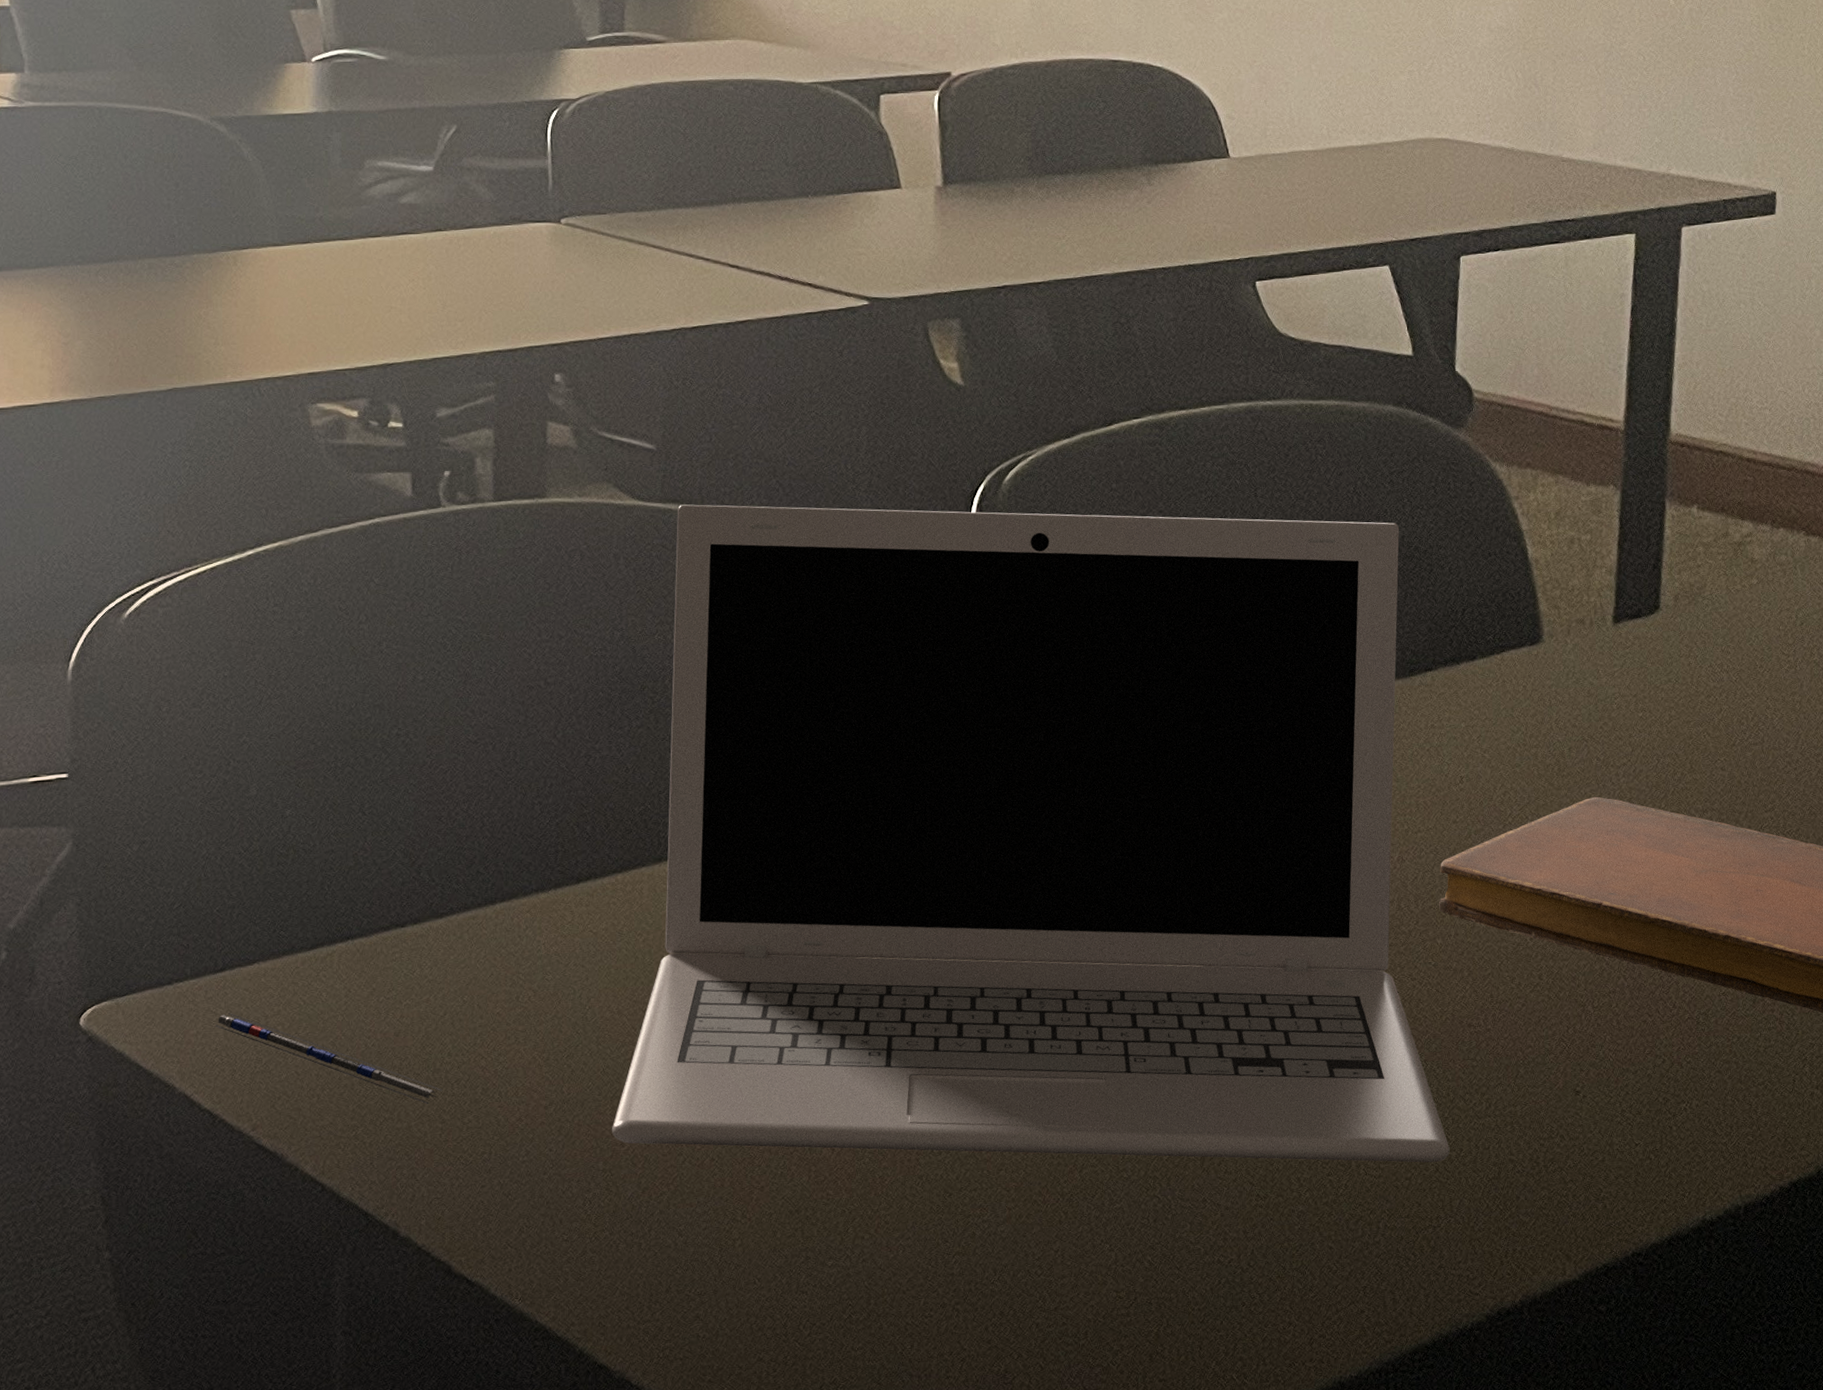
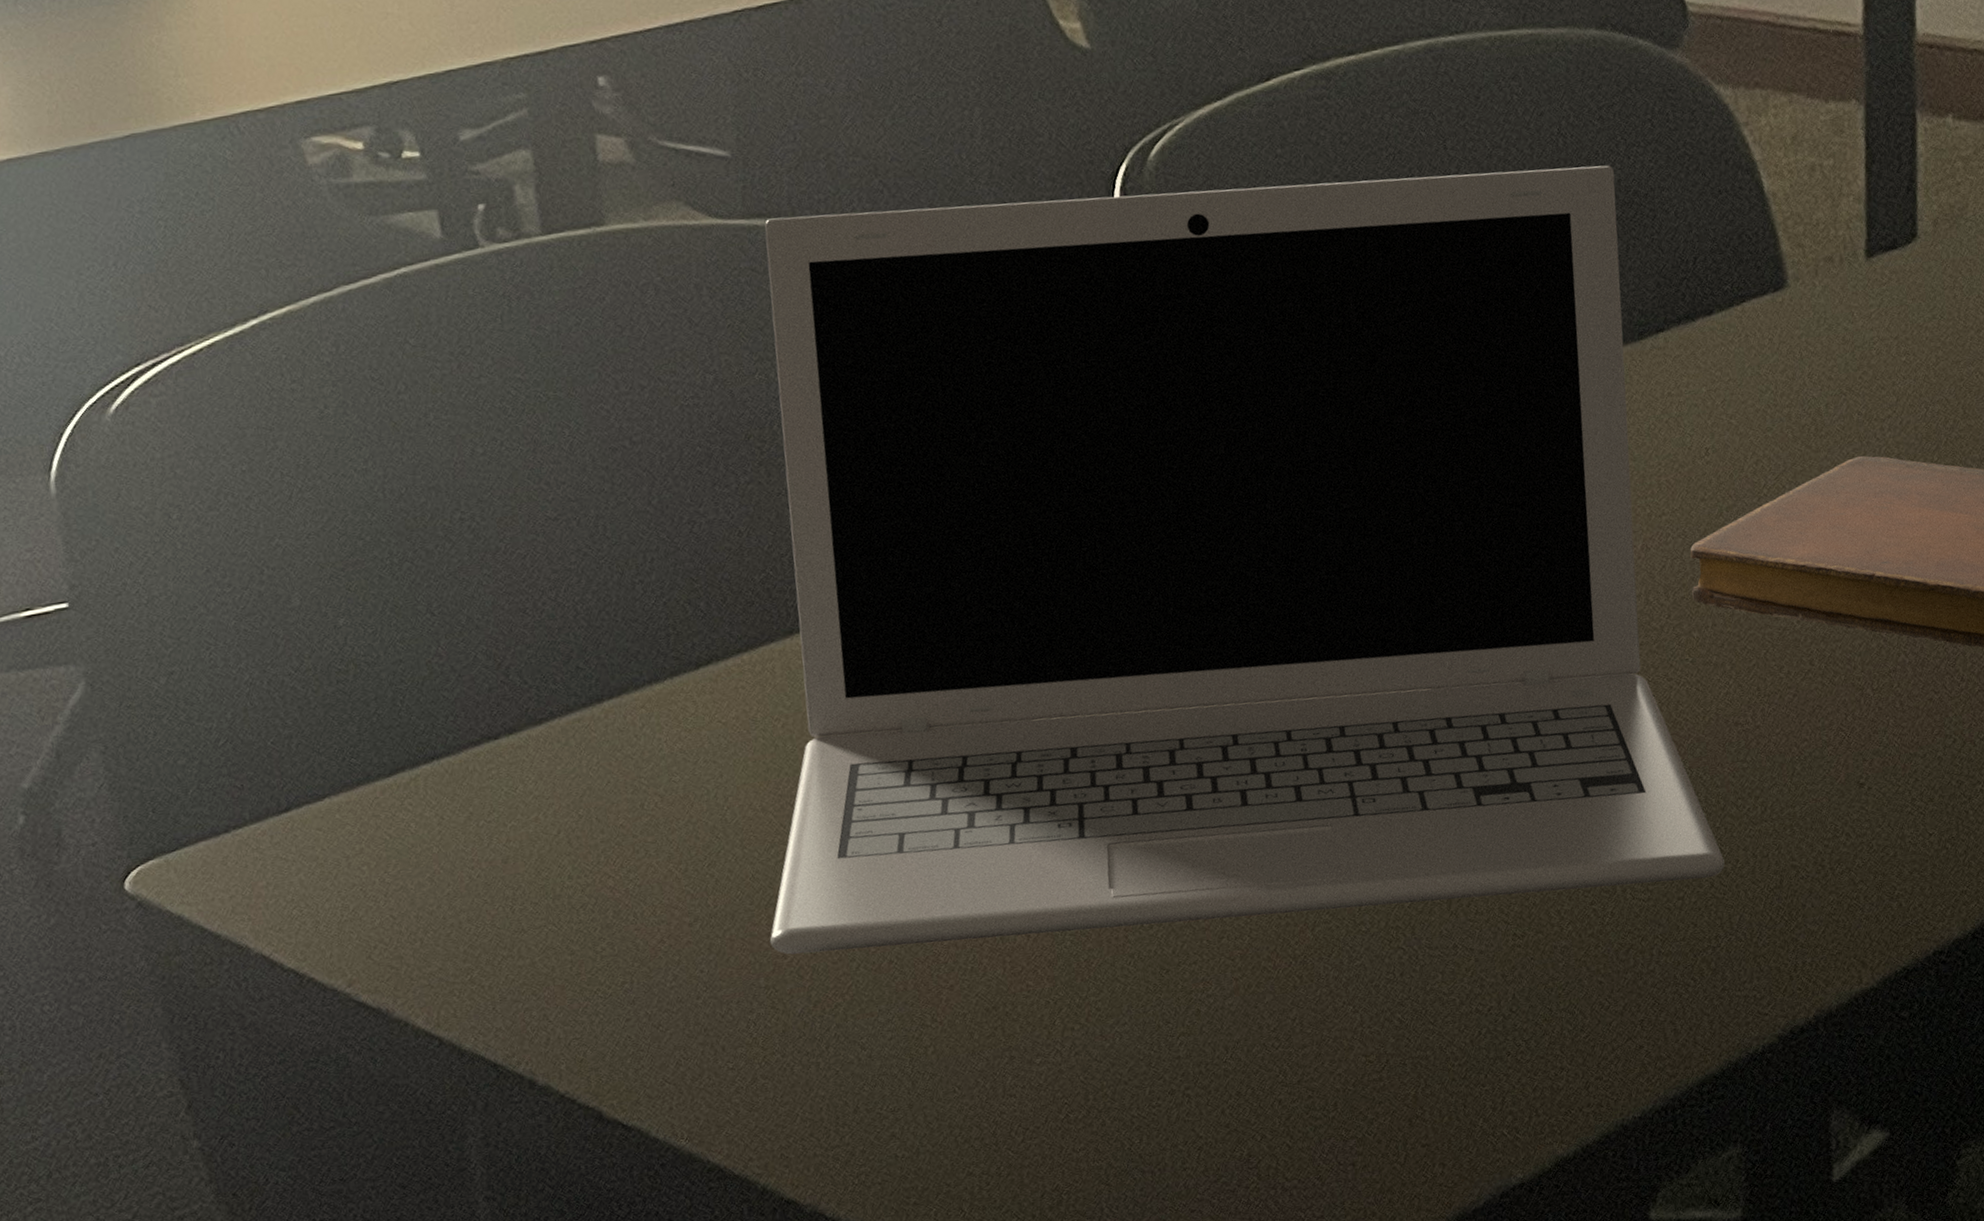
pen: present [215,1013,442,1105] -> none [288,857,566,936]

